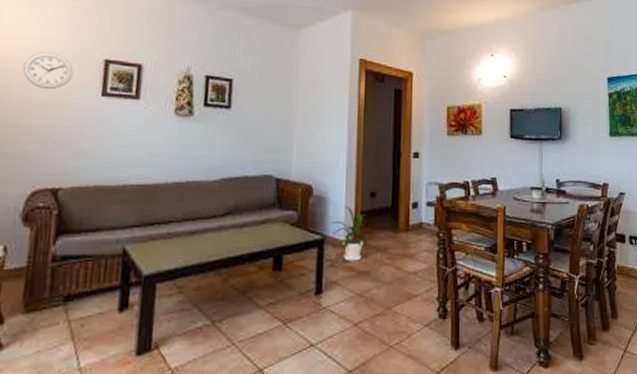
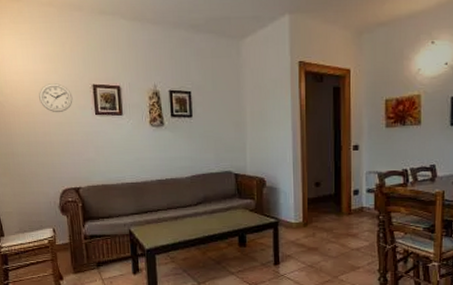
house plant: present [330,205,368,262] -> none [282,194,315,240]

